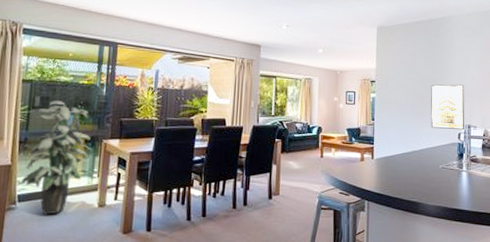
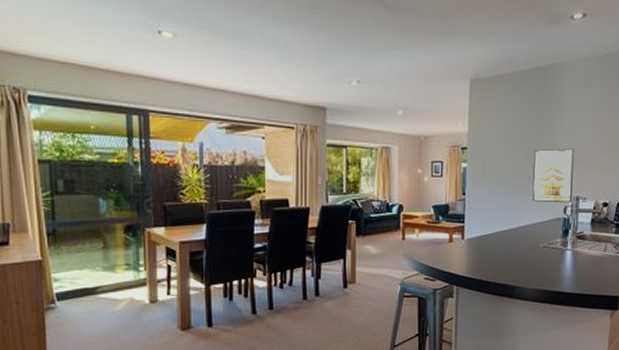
indoor plant: present [21,100,91,215] -> none [53,184,132,314]

